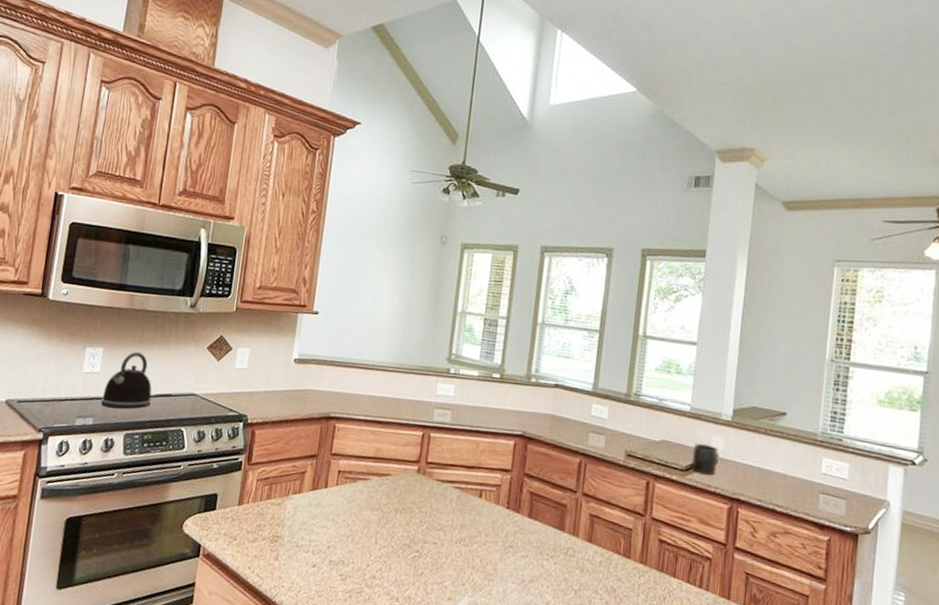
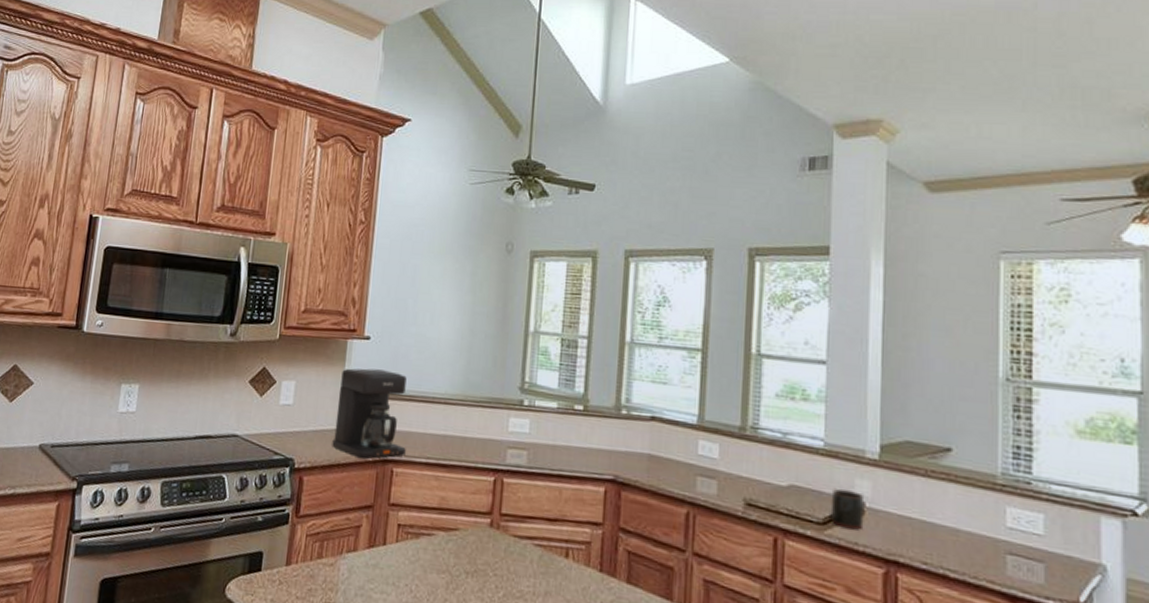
kettle: present [101,352,152,410] -> none [137,388,190,454]
coffee maker: none [282,338,350,417] -> present [332,368,407,460]

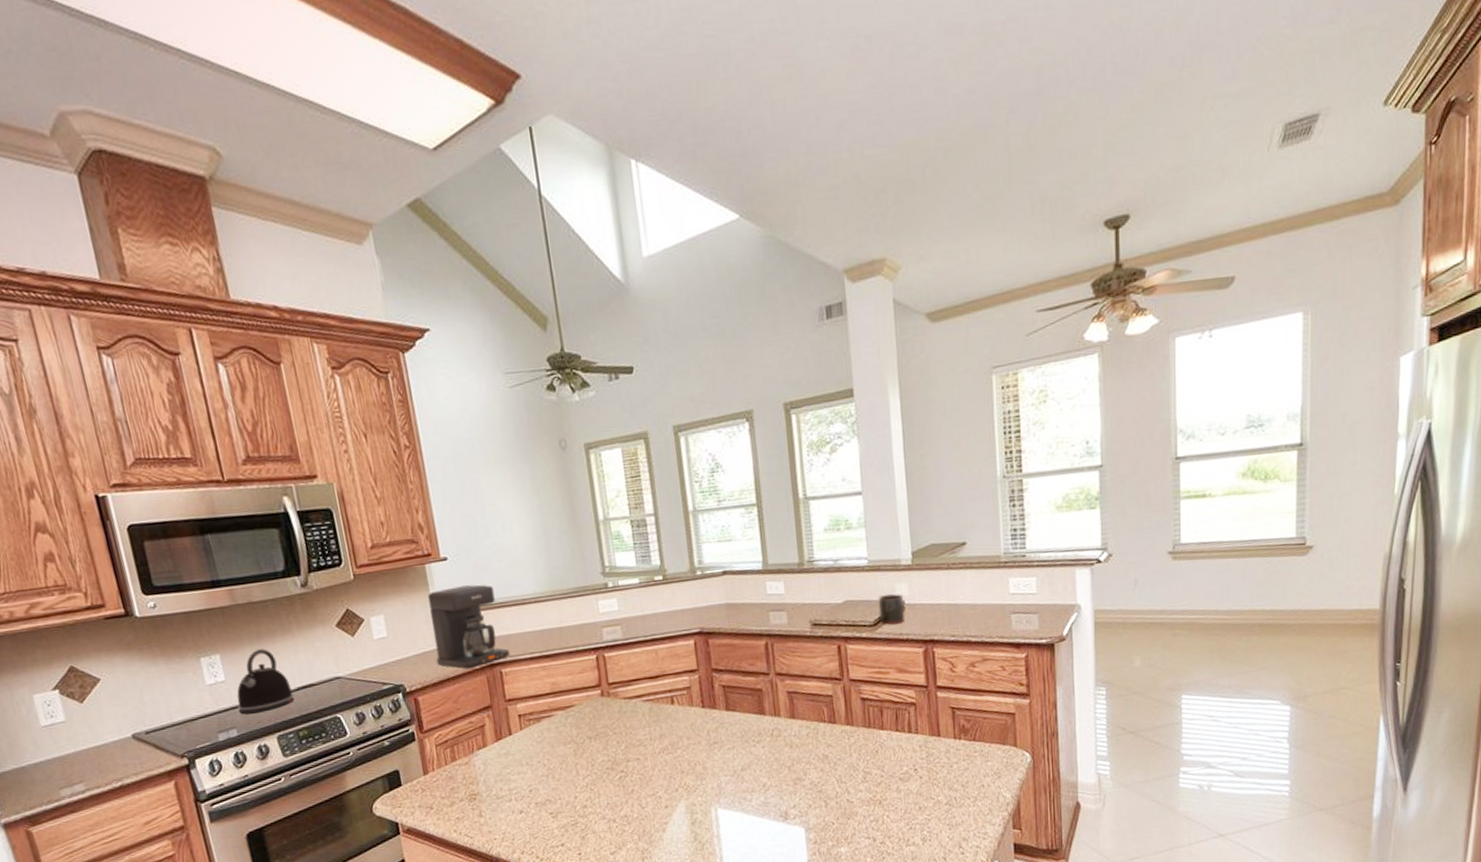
kettle: none [137,388,190,454] -> present [237,649,294,715]

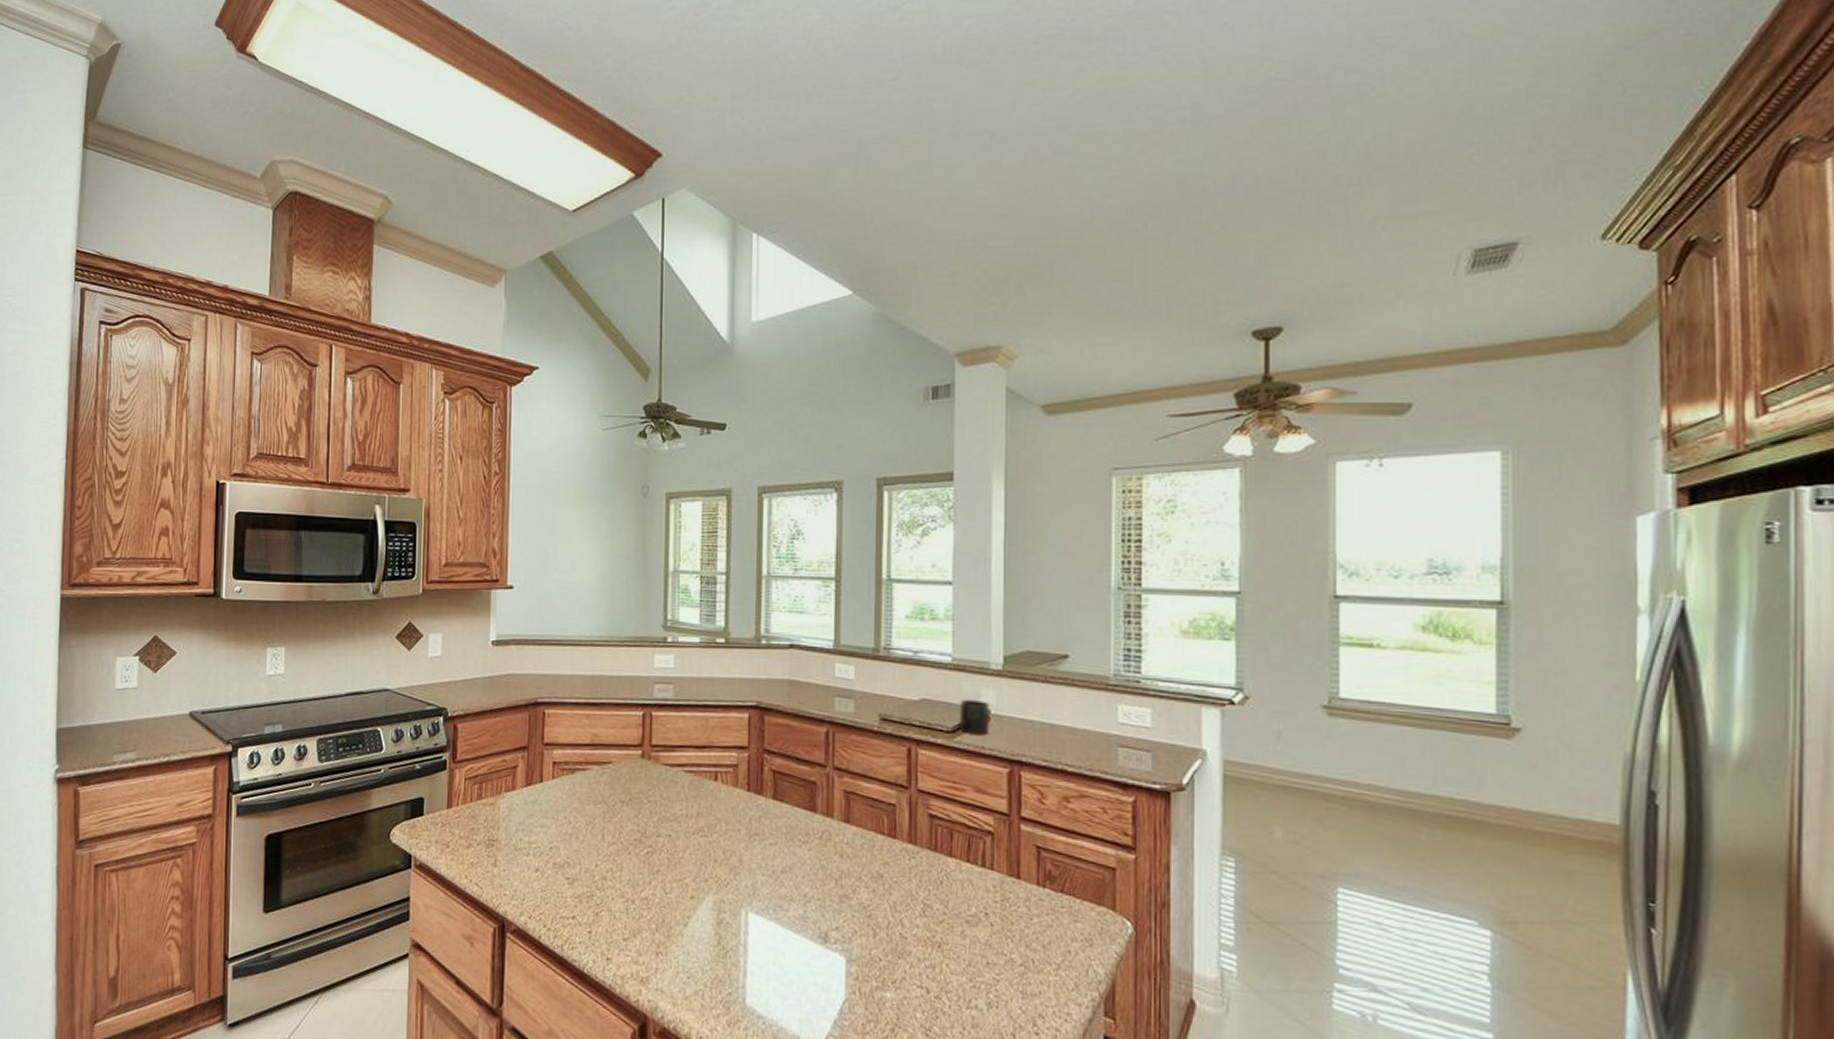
kettle: present [237,649,294,715] -> none [288,648,342,713]
coffee maker: present [428,584,510,669] -> none [483,617,556,704]

